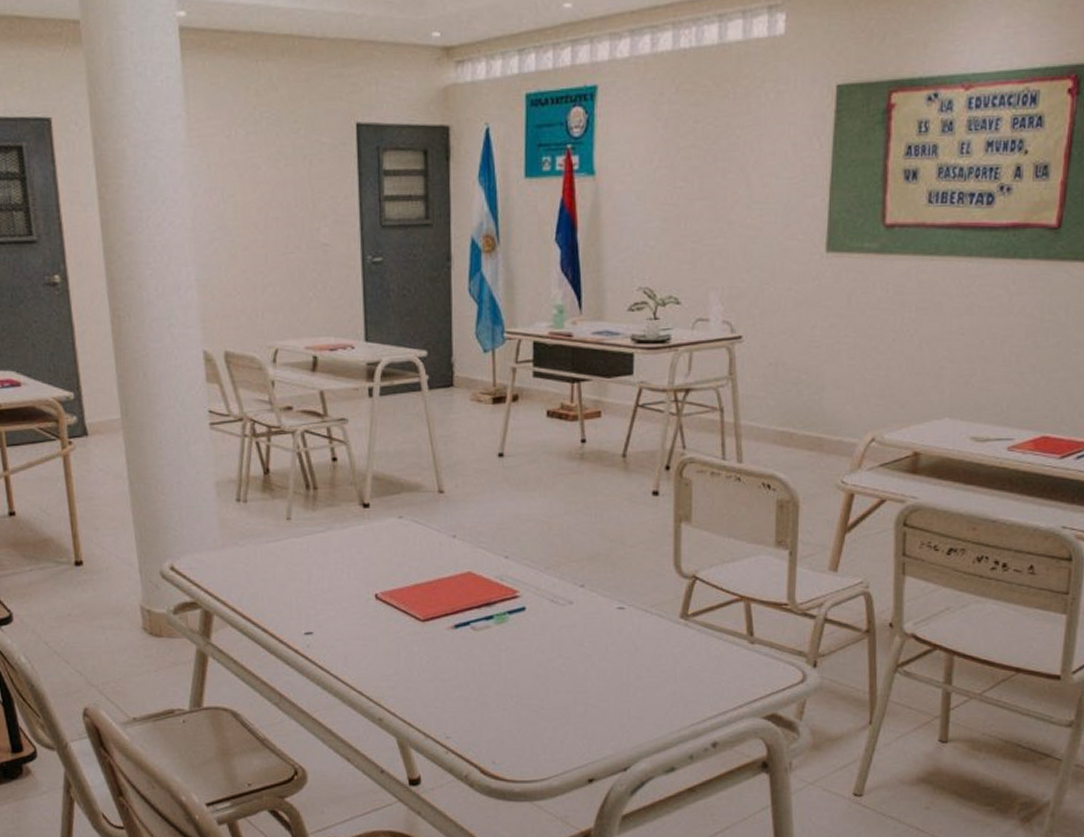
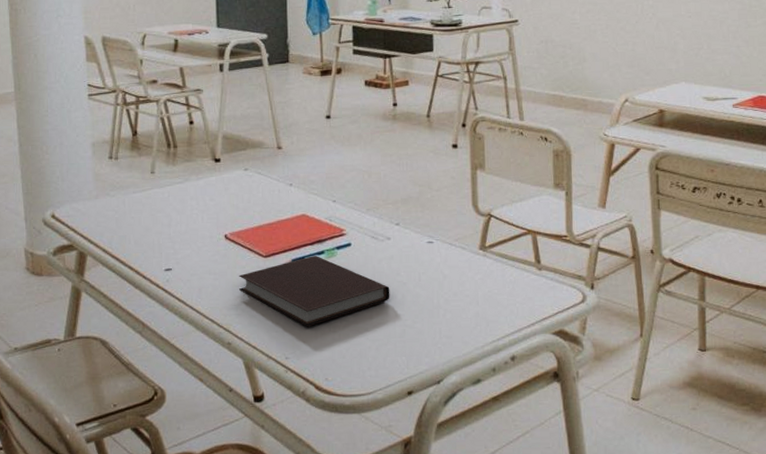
notebook: none [392,621,571,703] -> present [239,256,390,327]

